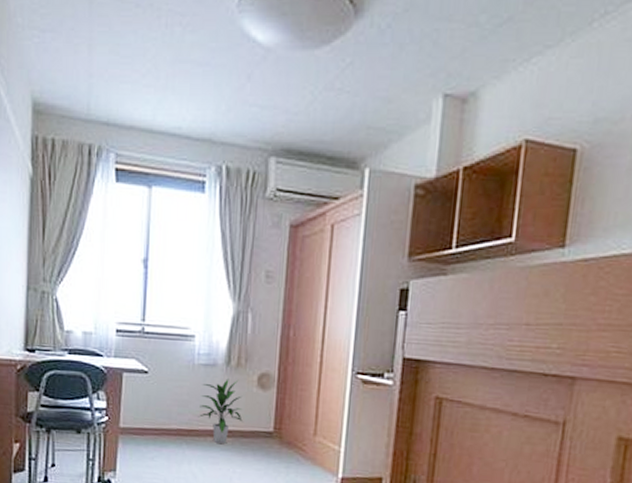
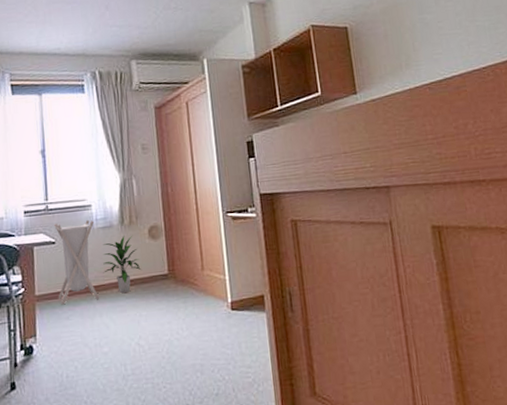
laundry hamper: none [144,350,195,444] -> present [54,220,99,305]

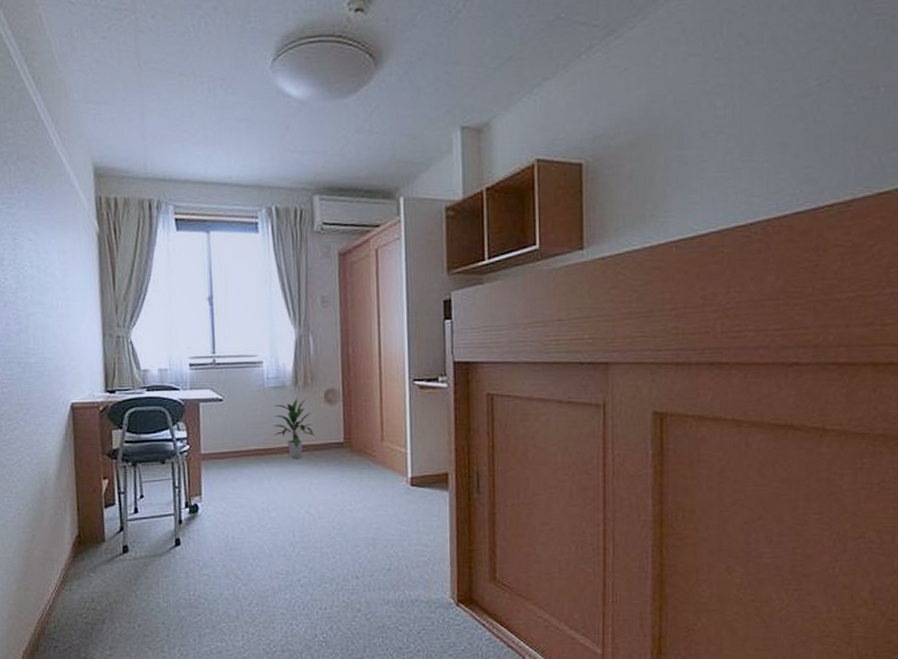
laundry hamper: present [54,220,99,305] -> none [222,378,268,466]

